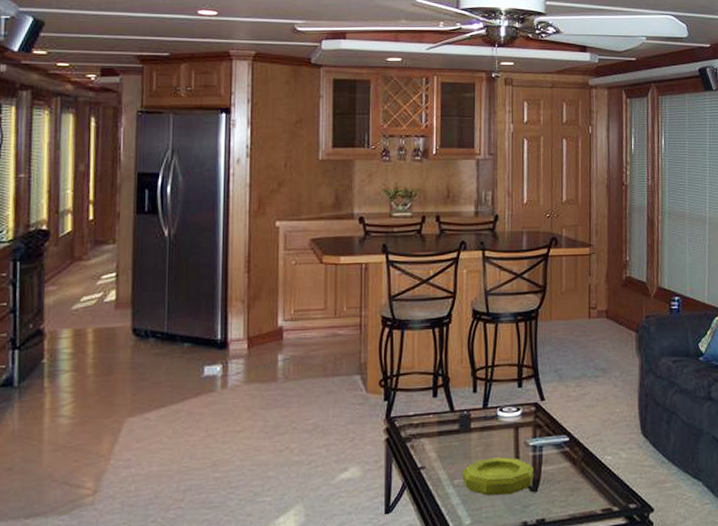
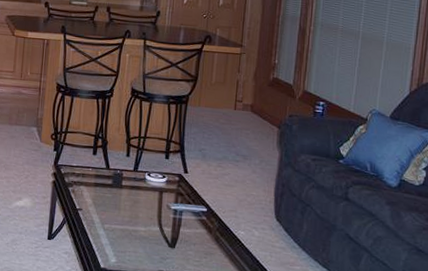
bowl: present [462,457,534,496] -> none [112,212,173,246]

